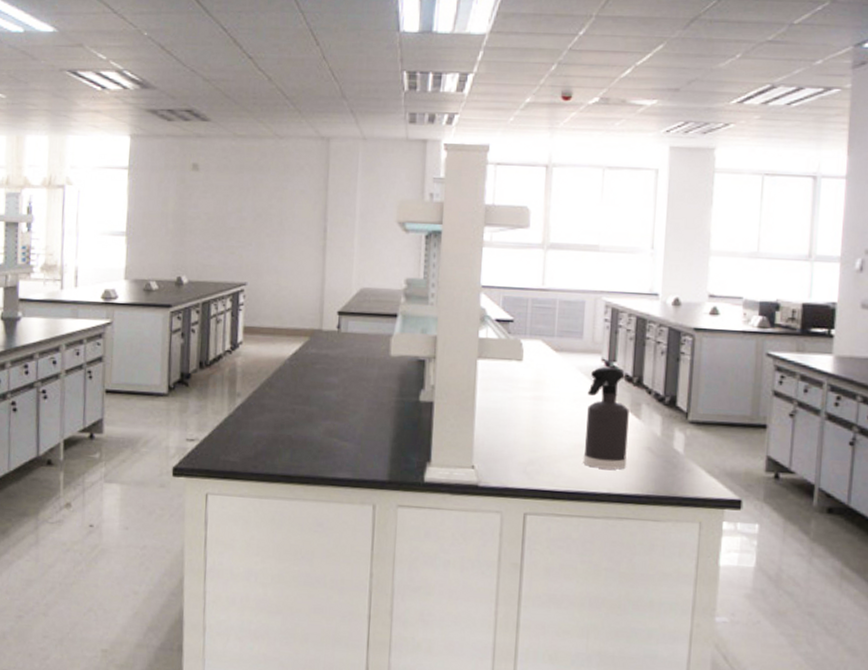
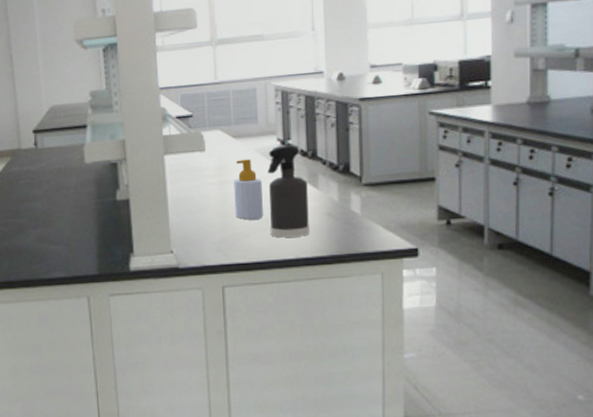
soap bottle: none [547,376,580,444] -> present [234,159,263,220]

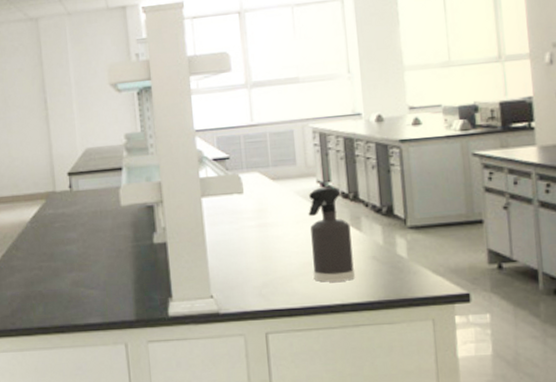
soap bottle: present [234,159,263,220] -> none [273,202,306,264]

